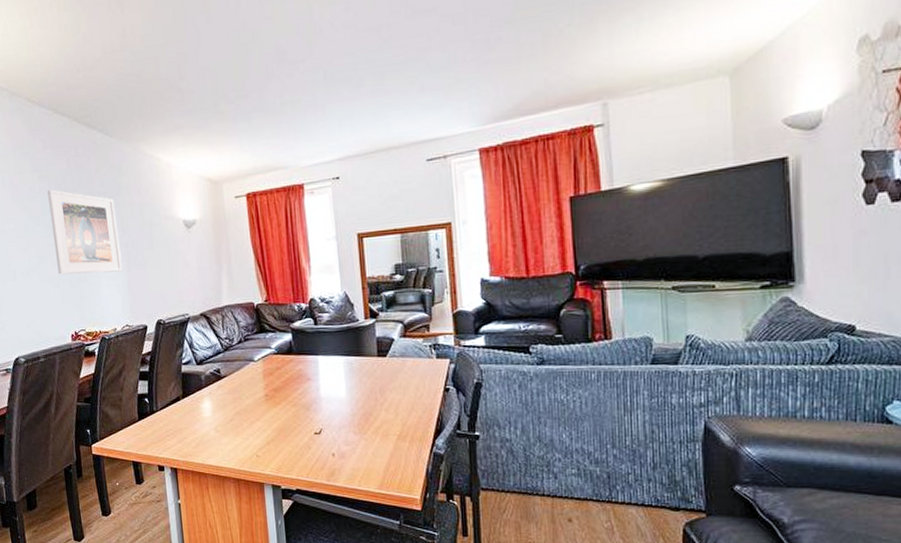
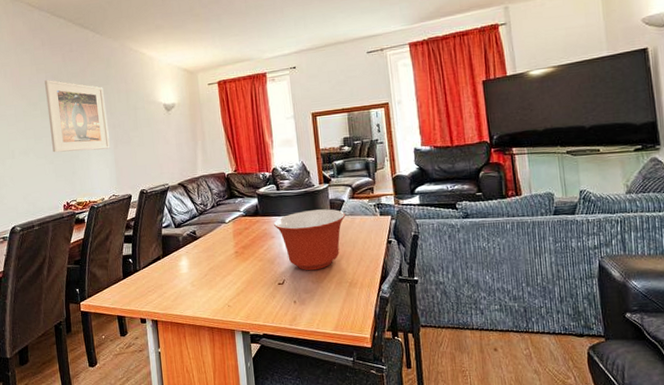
mixing bowl: none [310,348,395,420] -> present [274,209,346,271]

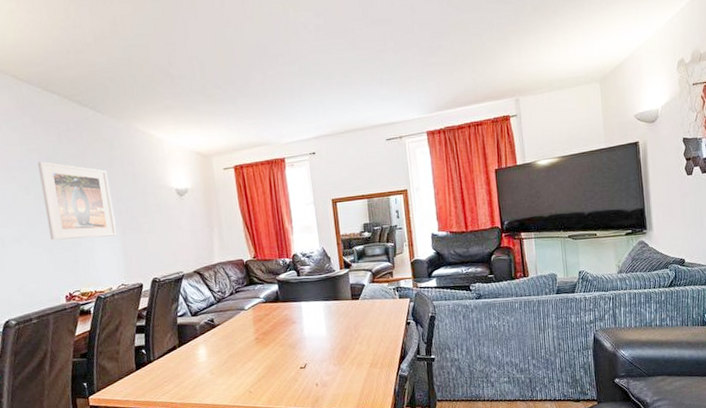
mixing bowl: present [274,209,346,271] -> none [295,293,366,354]

